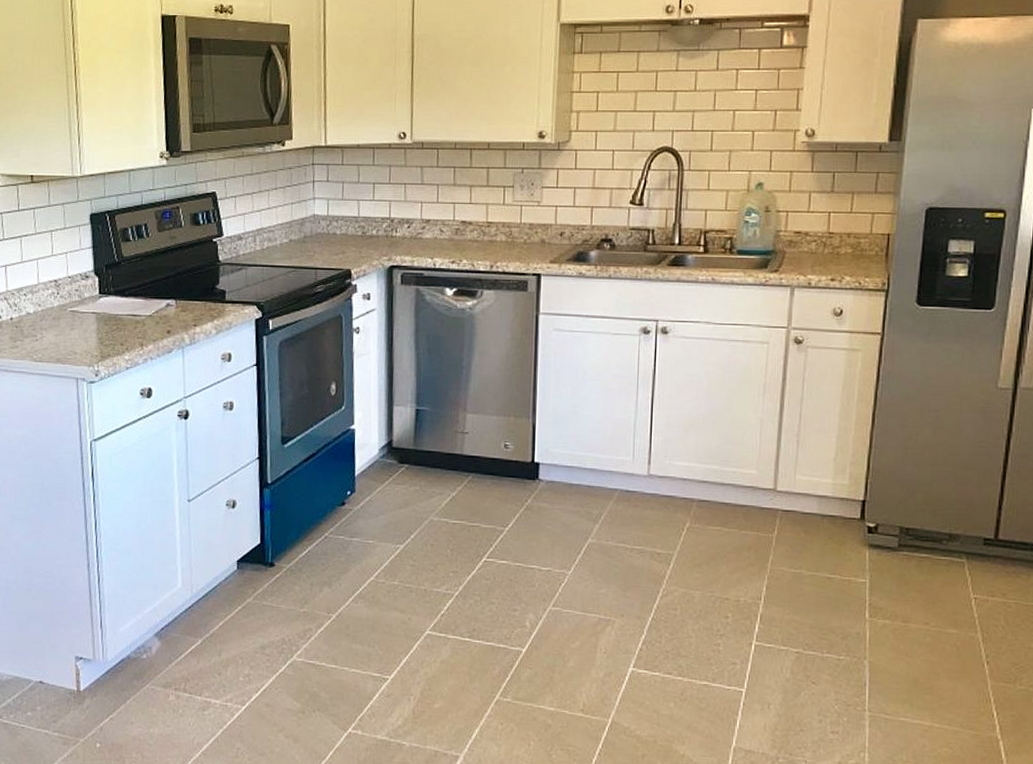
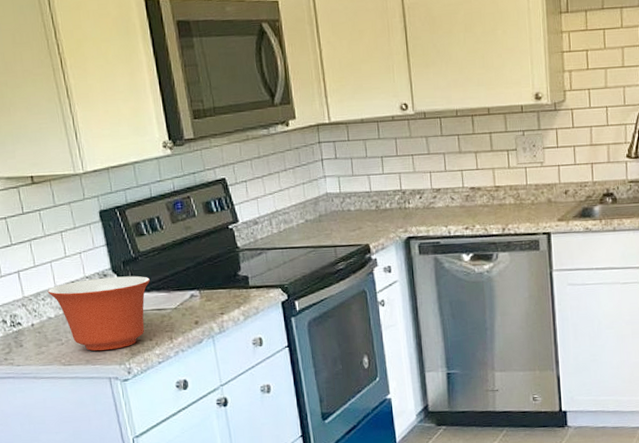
mixing bowl: none [30,279,129,351] -> present [47,276,150,351]

